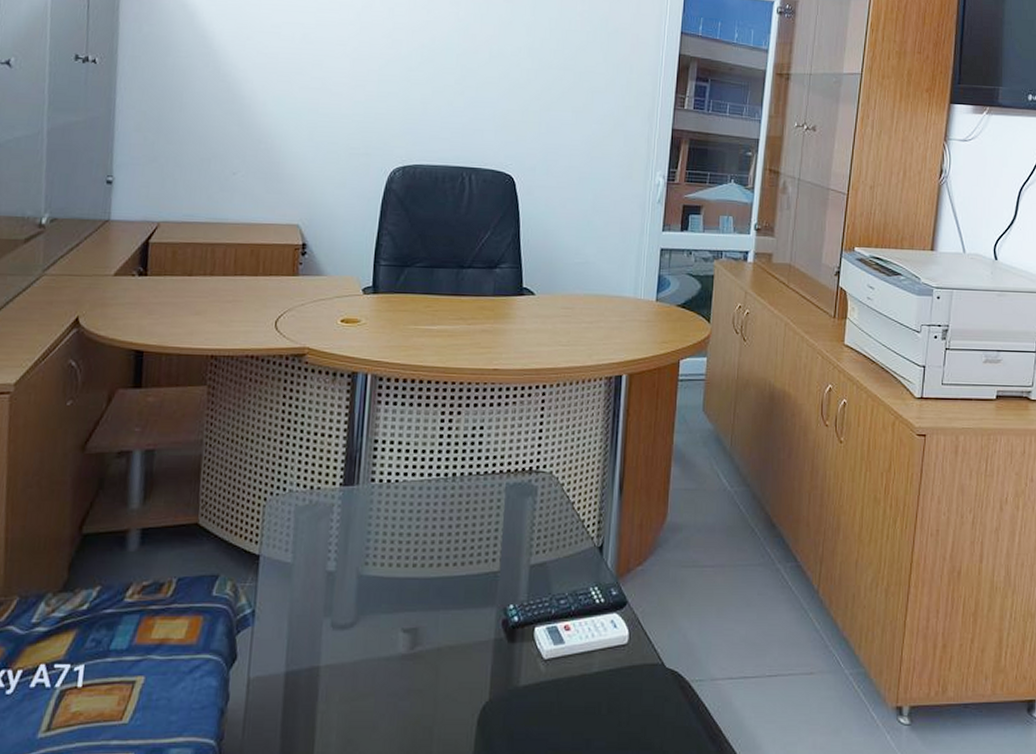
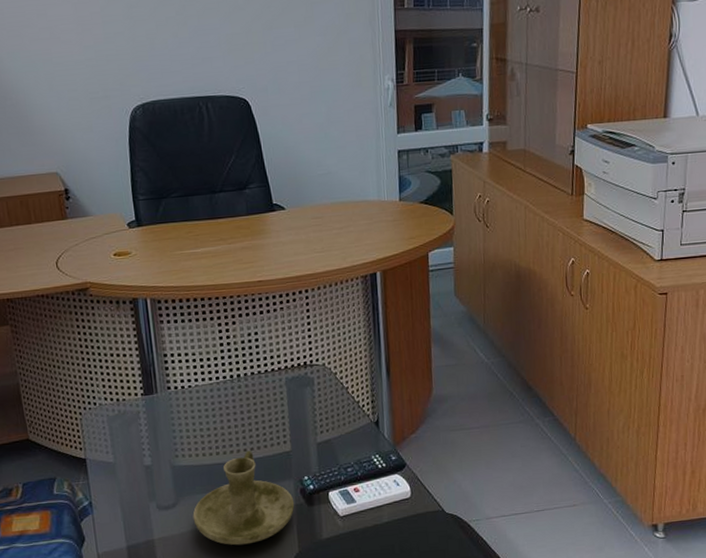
candle holder: none [371,565,494,684] -> present [193,450,295,546]

